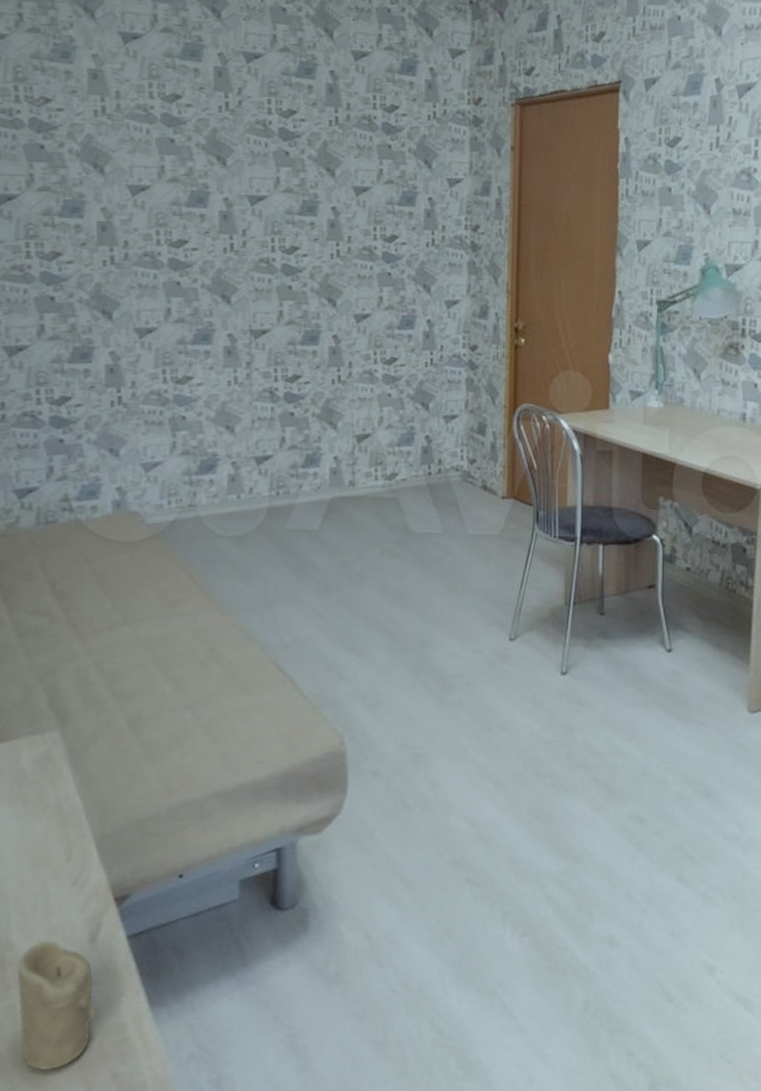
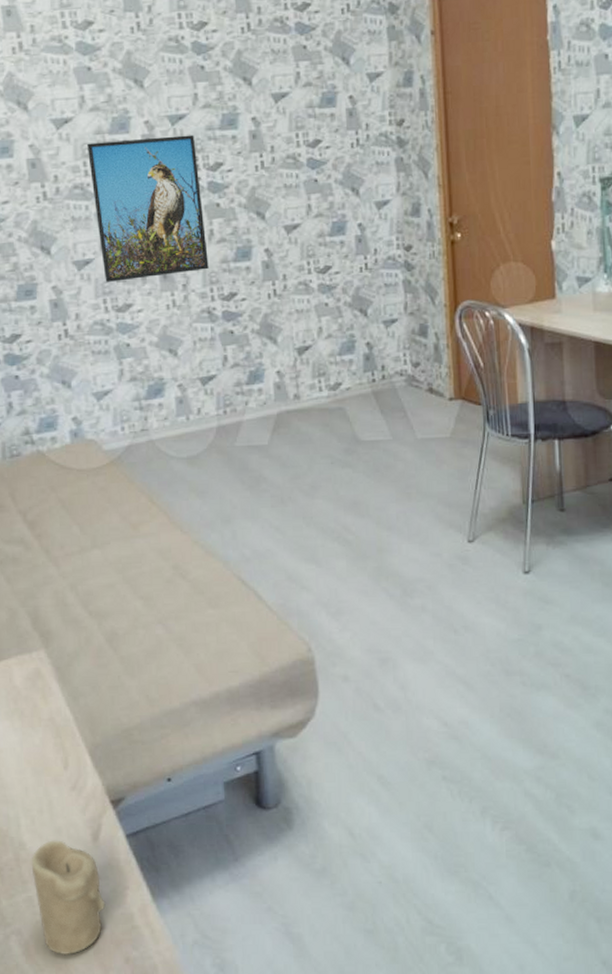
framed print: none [162,213,275,353] -> present [87,134,209,282]

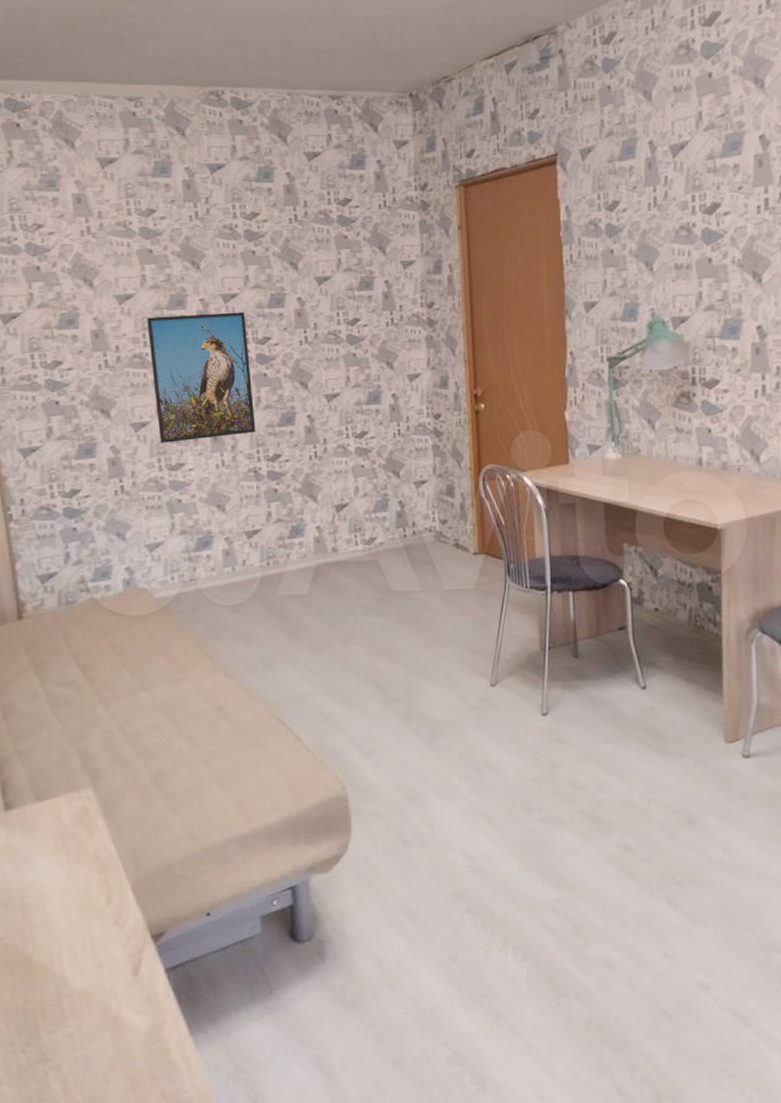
candle: present [31,840,106,956] -> none [72,975,144,1091]

